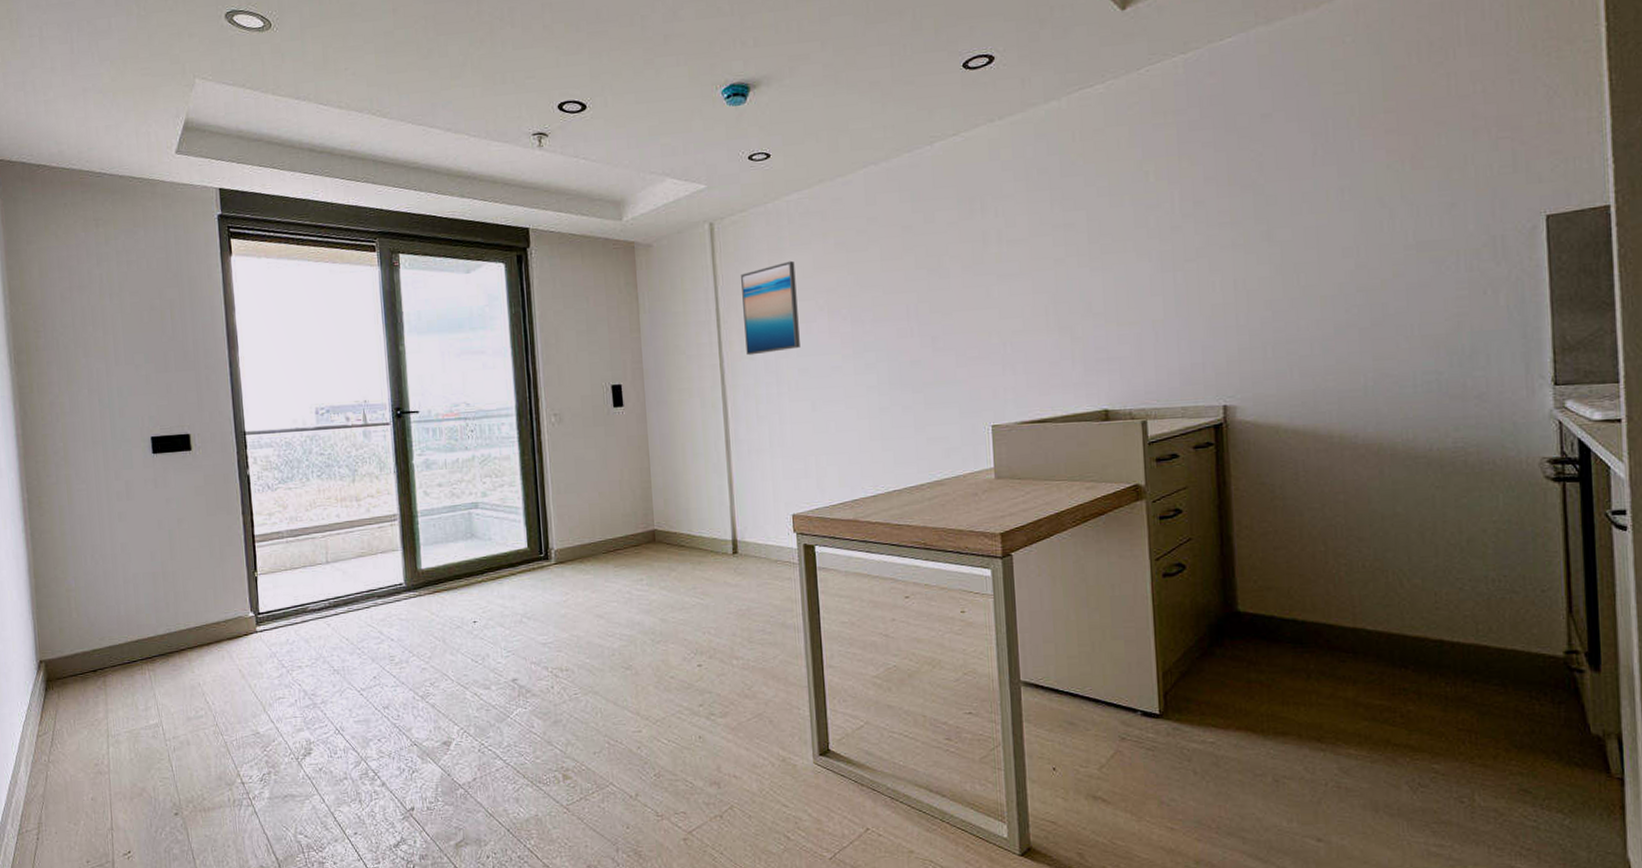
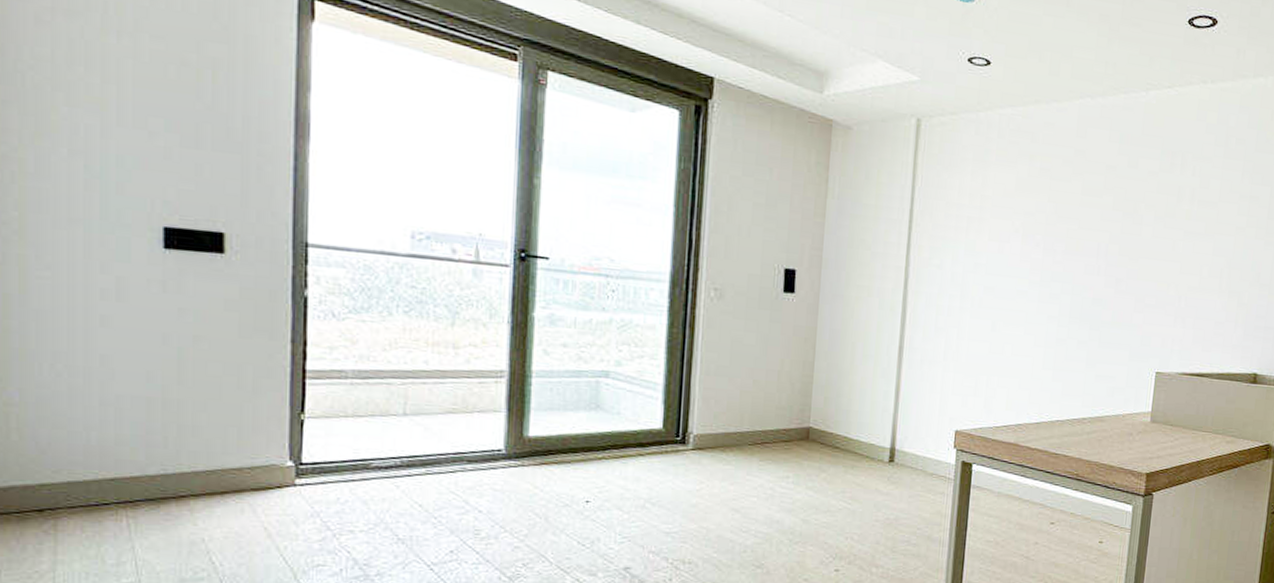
wall art: present [741,260,800,356] -> none [934,175,998,266]

